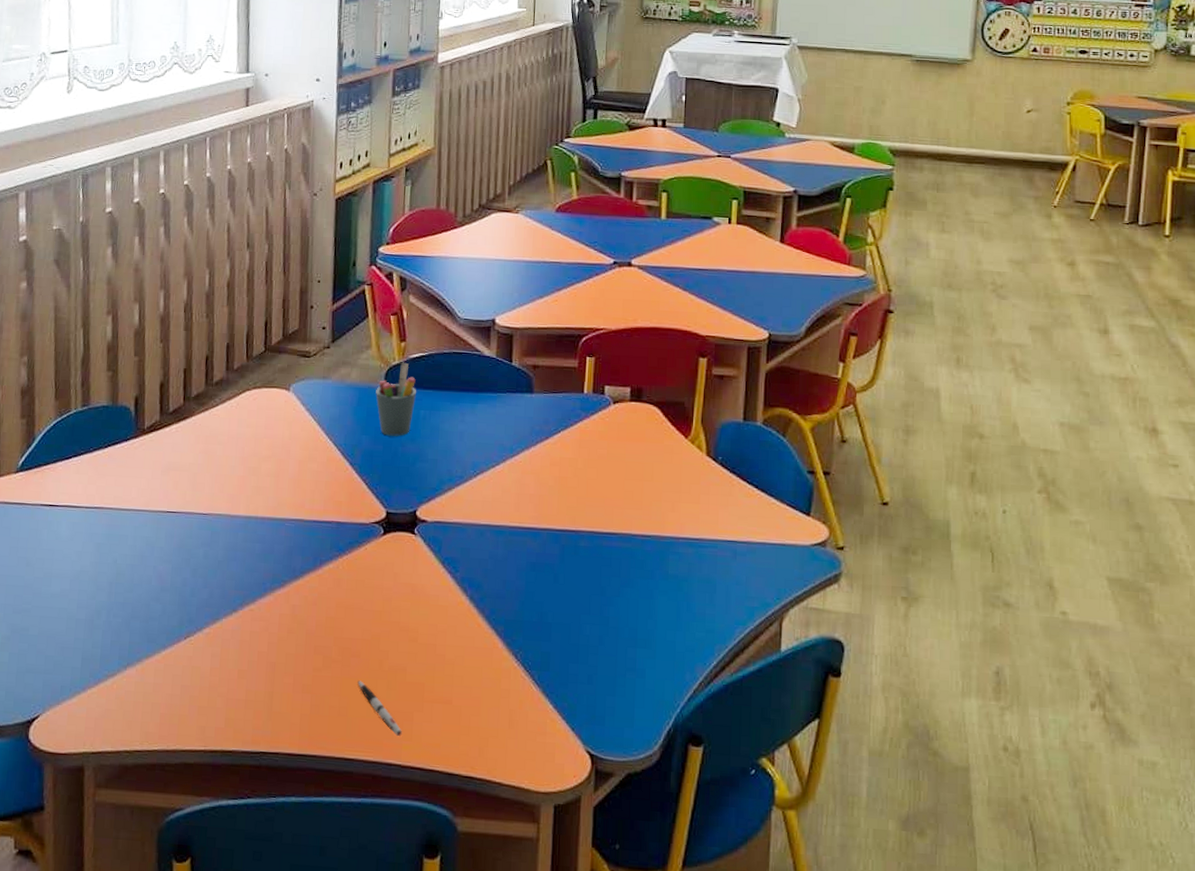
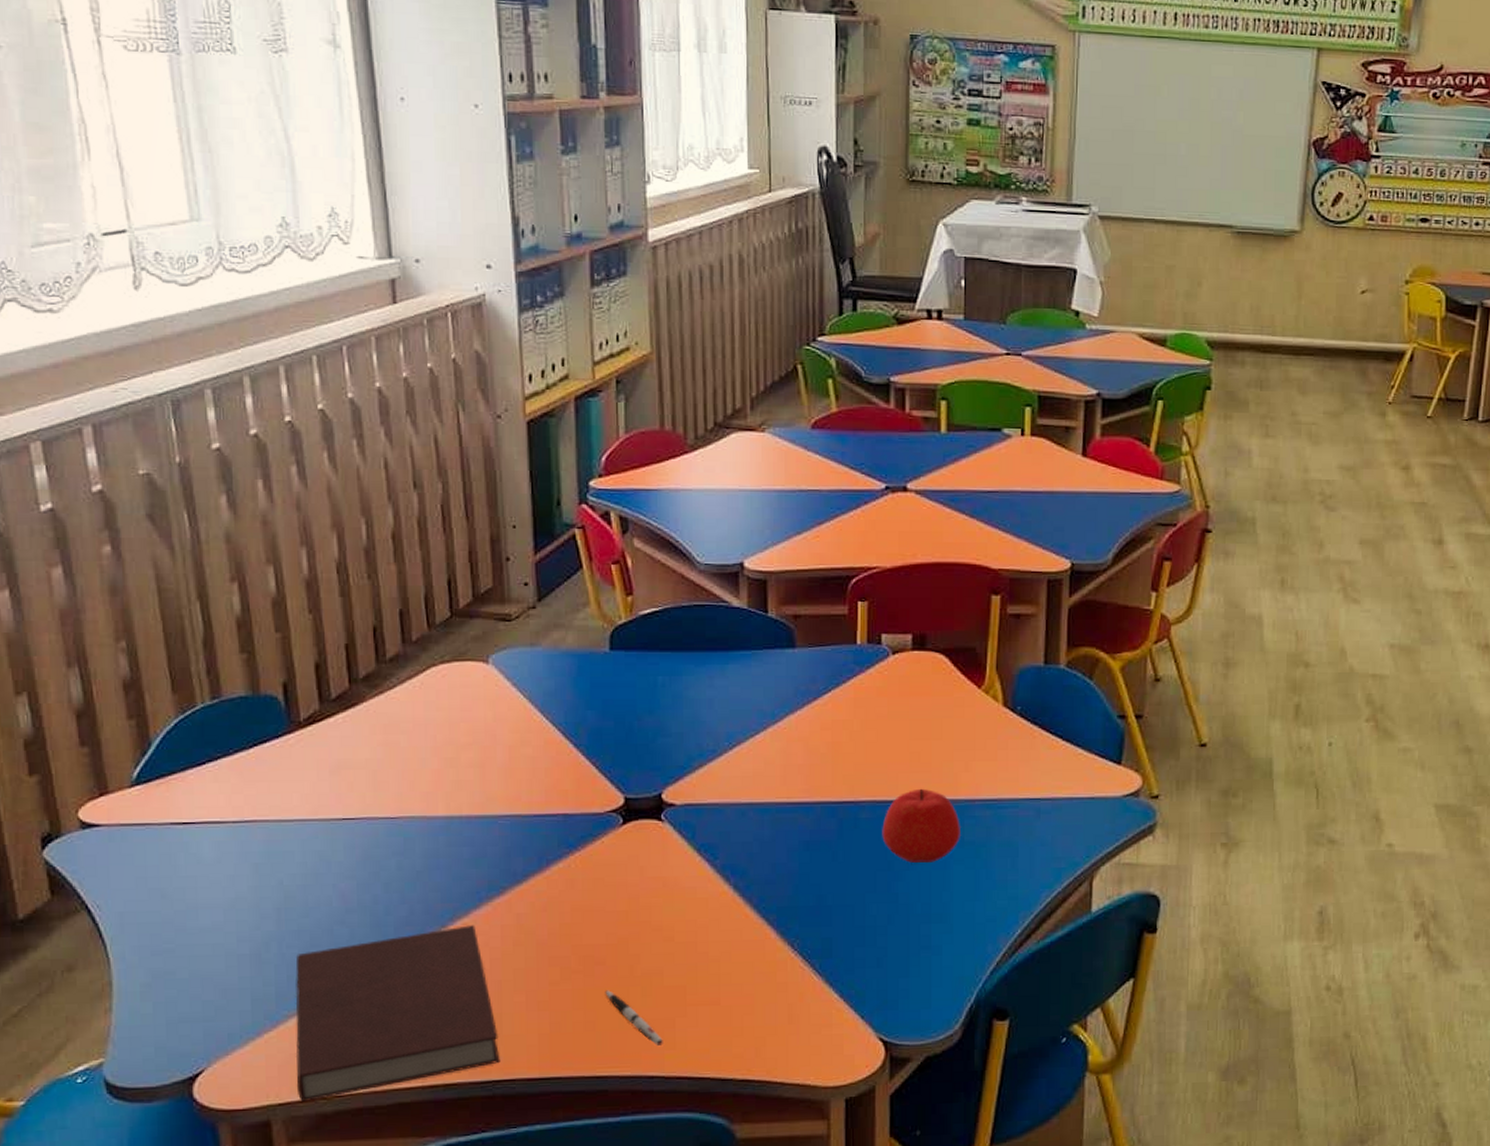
notebook: none [107,611,269,754] -> present [295,925,500,1103]
pen holder: present [375,362,416,436] -> none [600,620,651,709]
apple: none [597,523,666,591] -> present [882,788,960,863]

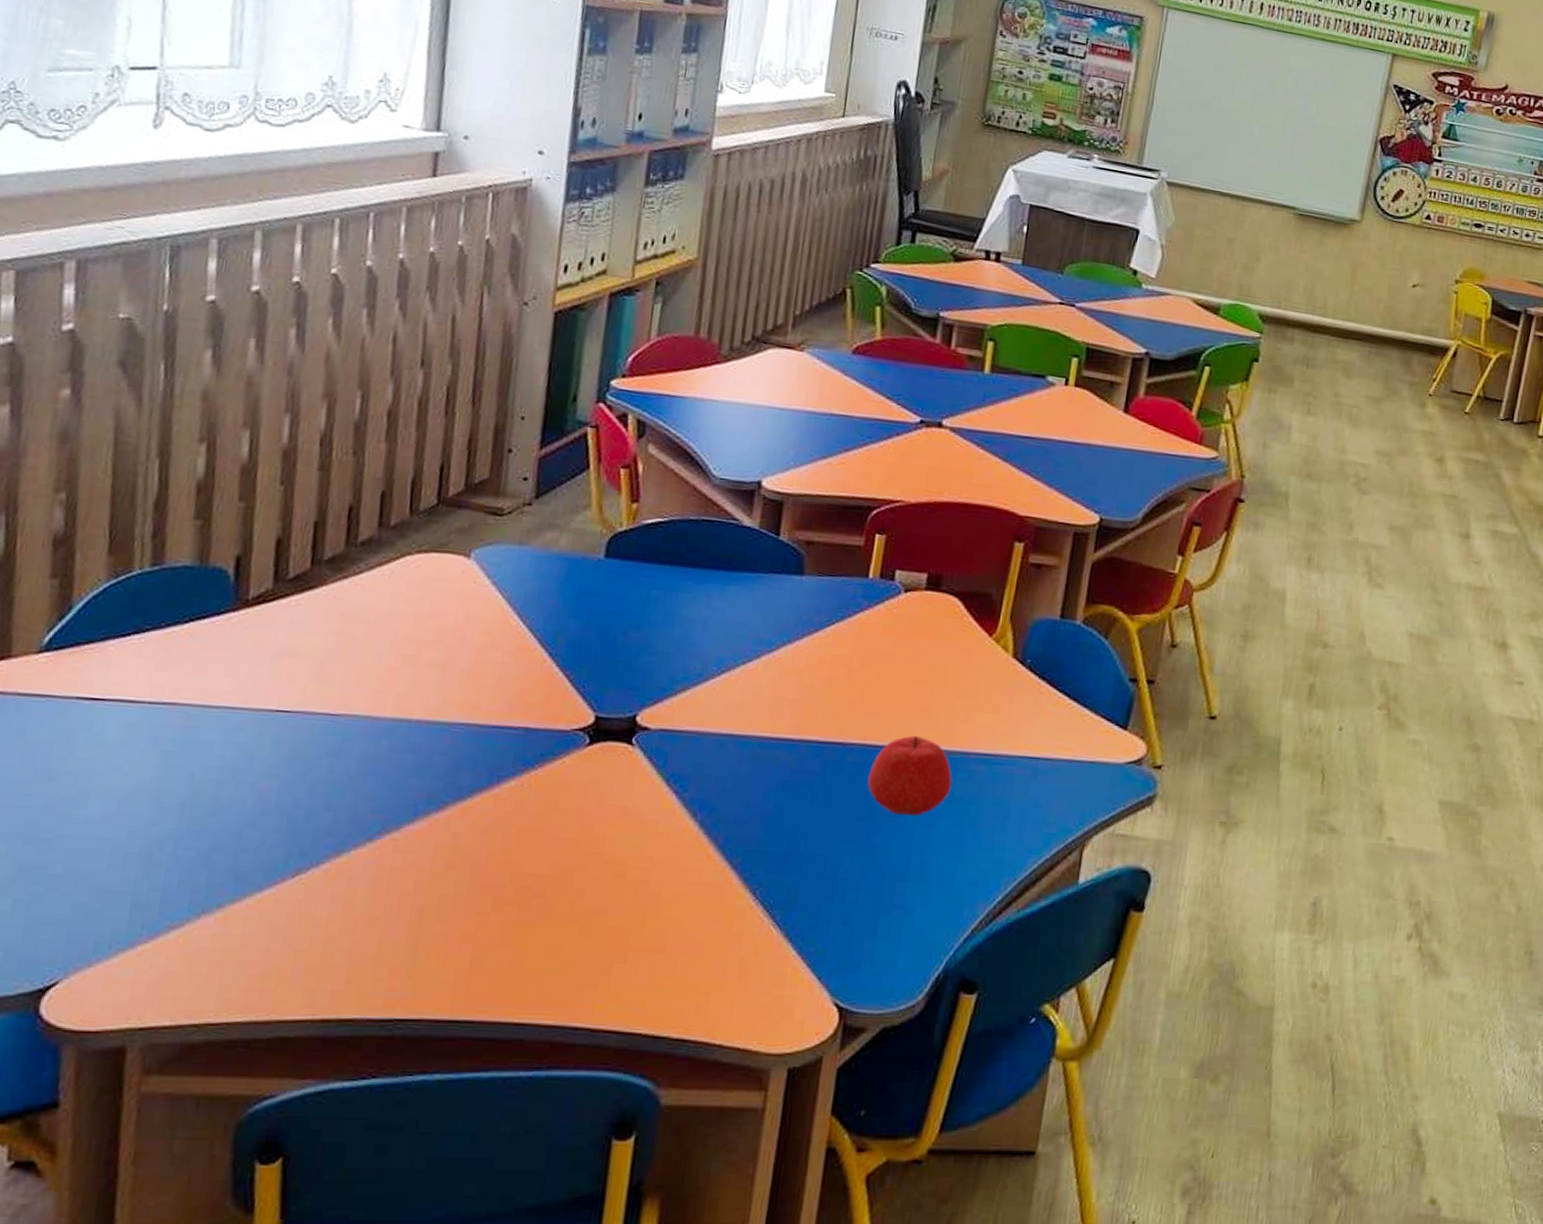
notebook: present [295,925,500,1103] -> none [164,841,410,1029]
pen: present [605,990,663,1046] -> none [539,926,596,993]

